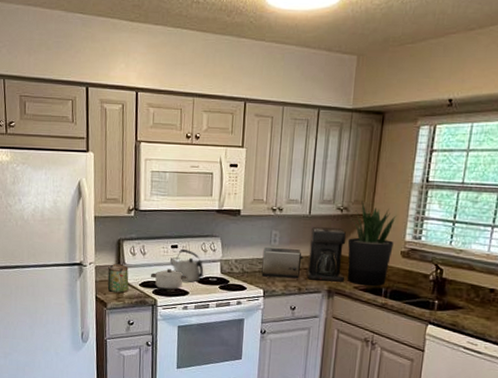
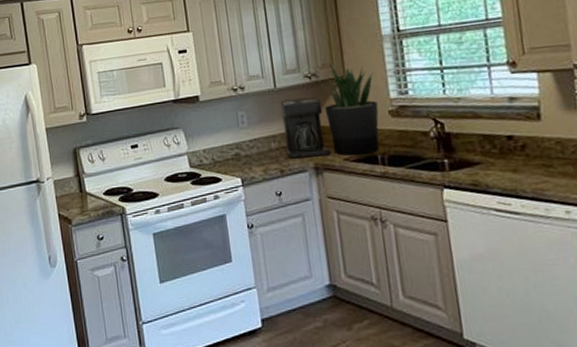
canister: present [107,263,129,294] -> none [67,173,93,207]
cooking pot: present [150,269,188,290] -> none [113,171,155,195]
kettle: present [168,248,204,283] -> none [130,147,172,185]
toaster: present [261,248,303,279] -> none [232,128,279,164]

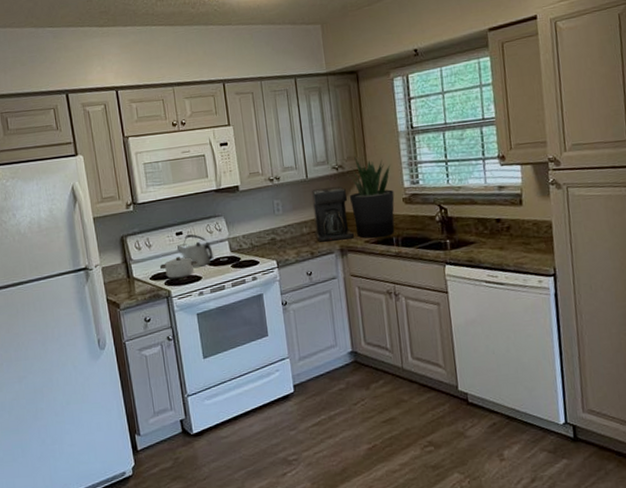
cooking pot: none [113,171,155,195] -> present [159,257,199,279]
kettle: none [130,147,172,185] -> present [175,234,214,269]

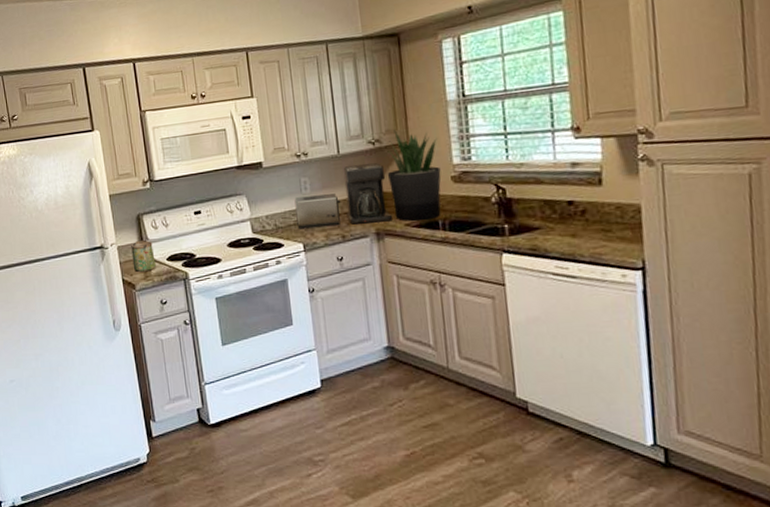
canister: none [115,260,140,292] -> present [131,239,156,273]
cooking pot: present [159,257,199,279] -> none [176,237,218,261]
kettle: present [175,234,214,269] -> none [193,213,234,250]
toaster: none [268,214,309,248] -> present [294,193,341,229]

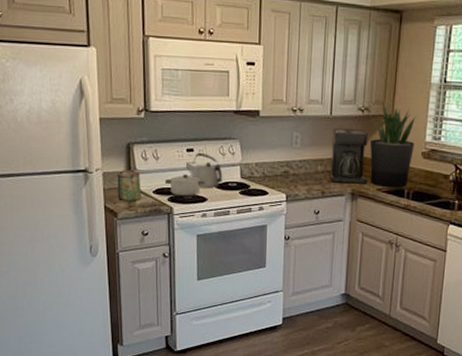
cooking pot: none [176,237,218,261] -> present [164,174,206,197]
kettle: none [193,213,234,250] -> present [184,152,223,189]
toaster: present [294,193,341,229] -> none [283,150,326,182]

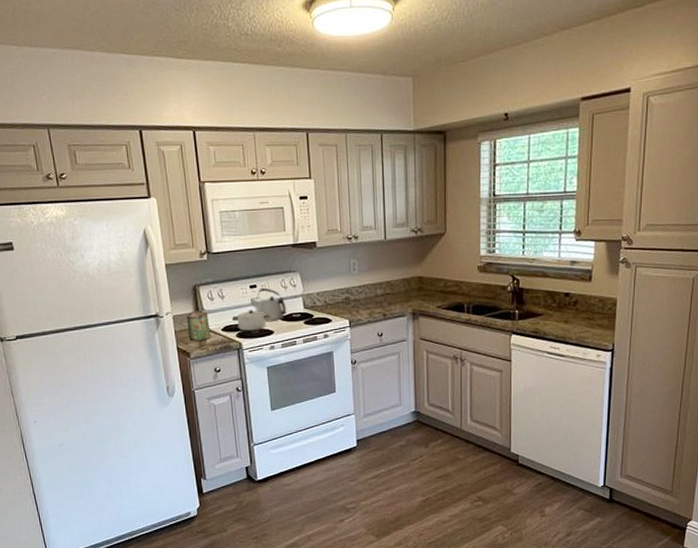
coffee maker: present [329,128,369,184] -> none [388,250,427,305]
planter: present [370,101,417,187] -> none [426,220,470,304]

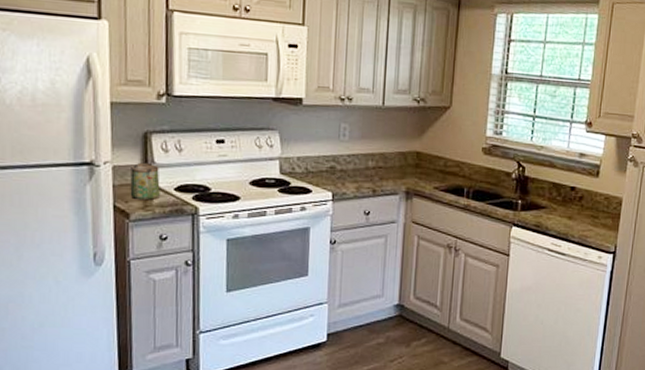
cooking pot: present [231,310,271,332] -> none [188,169,239,195]
kettle: present [248,287,287,323] -> none [213,144,259,186]

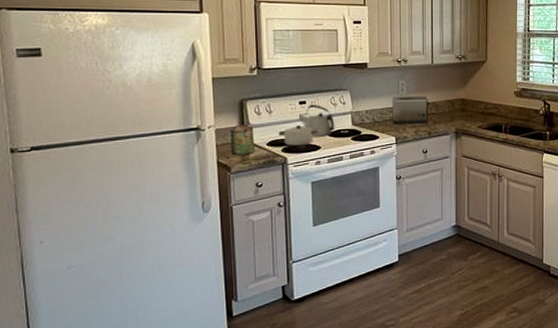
cooking pot: none [188,169,239,195] -> present [278,125,319,147]
kettle: none [213,144,259,186] -> present [297,104,335,138]
toaster: none [329,143,377,179] -> present [392,97,430,125]

